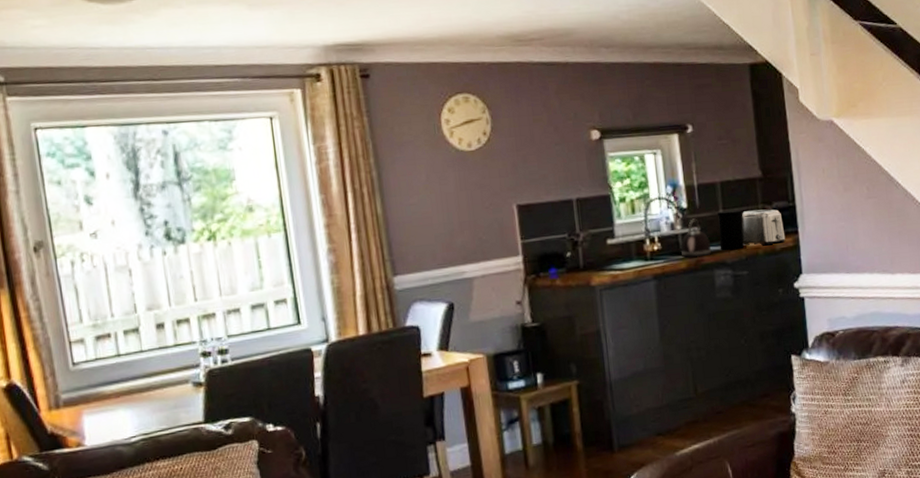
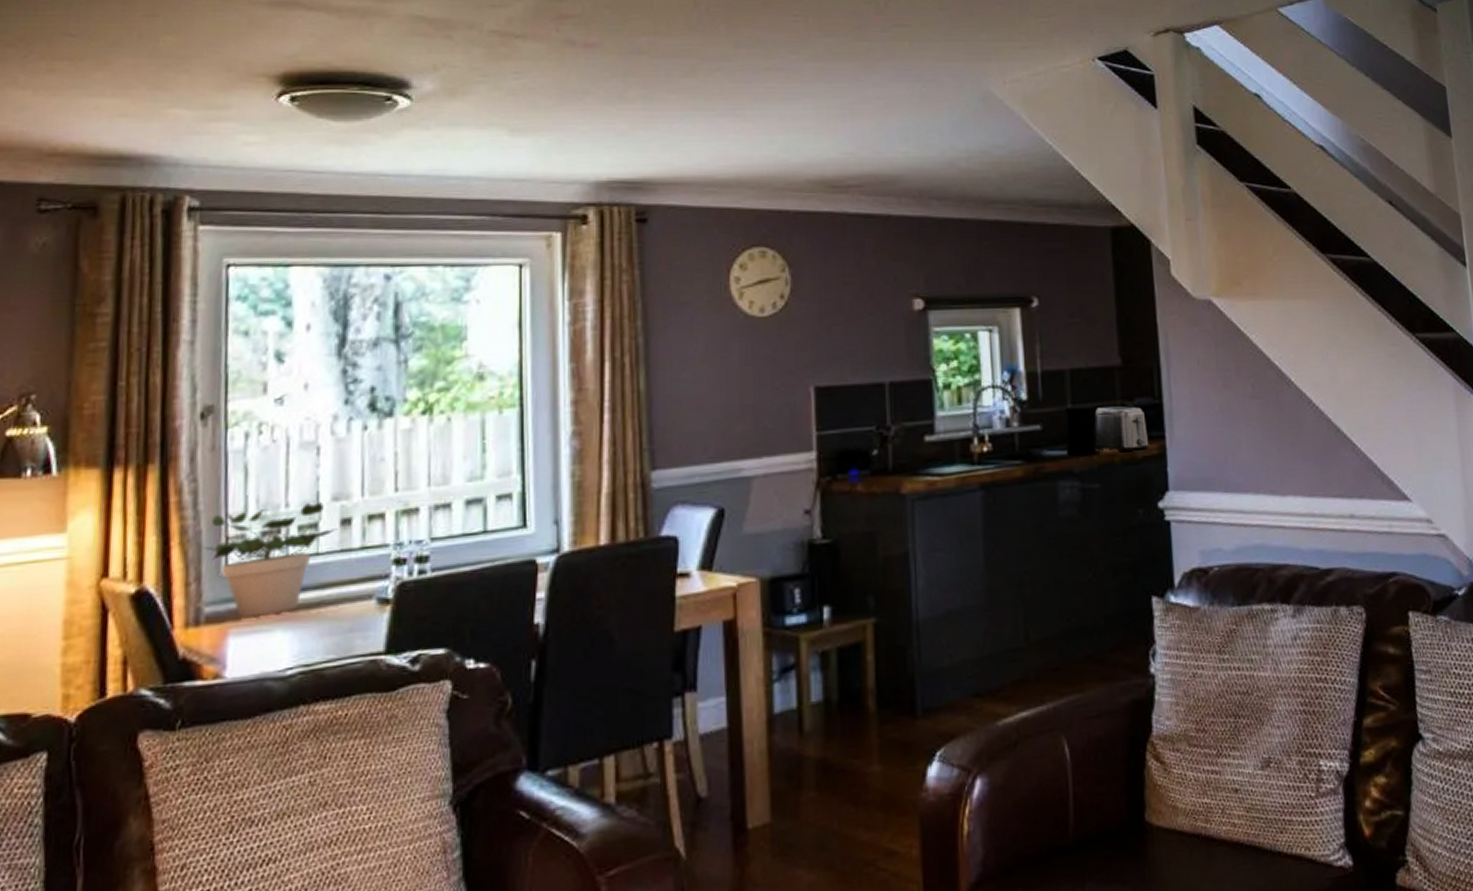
potted plant: none [52,311,154,401] -> present [202,501,337,617]
kettle: present [681,218,712,258] -> none [1017,414,1056,463]

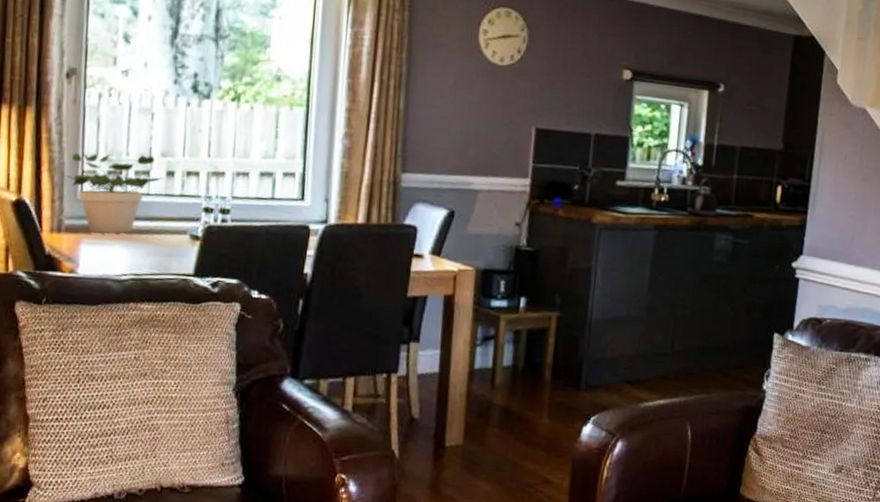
kettle: none [1017,414,1056,463] -> present [687,177,718,217]
canister: present [1065,405,1097,457] -> none [726,176,756,218]
toaster: present [1094,406,1149,453] -> none [750,181,795,220]

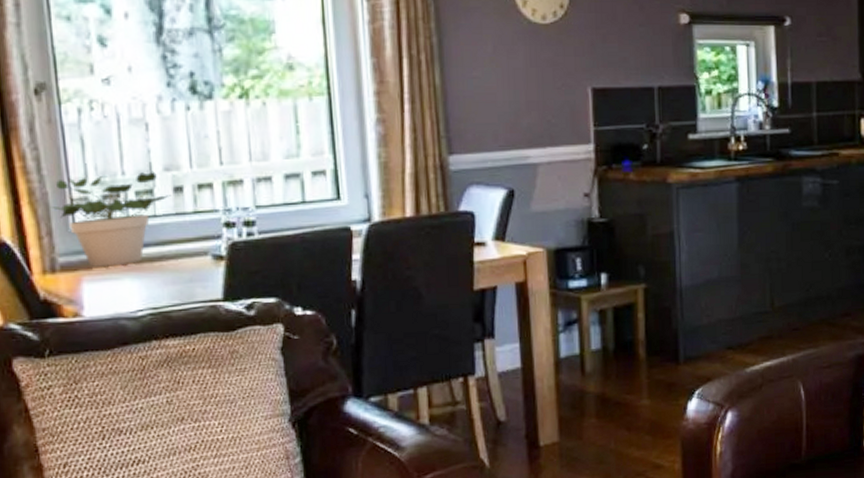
kettle: present [687,177,718,217] -> none [768,119,802,161]

